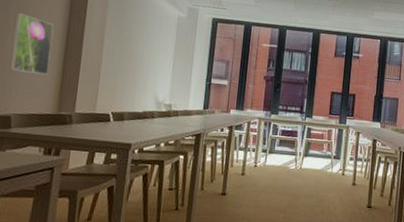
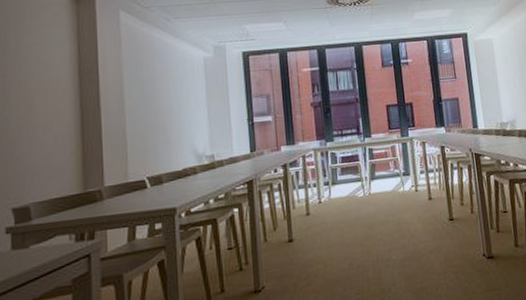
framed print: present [9,12,54,76] -> none [16,87,65,154]

